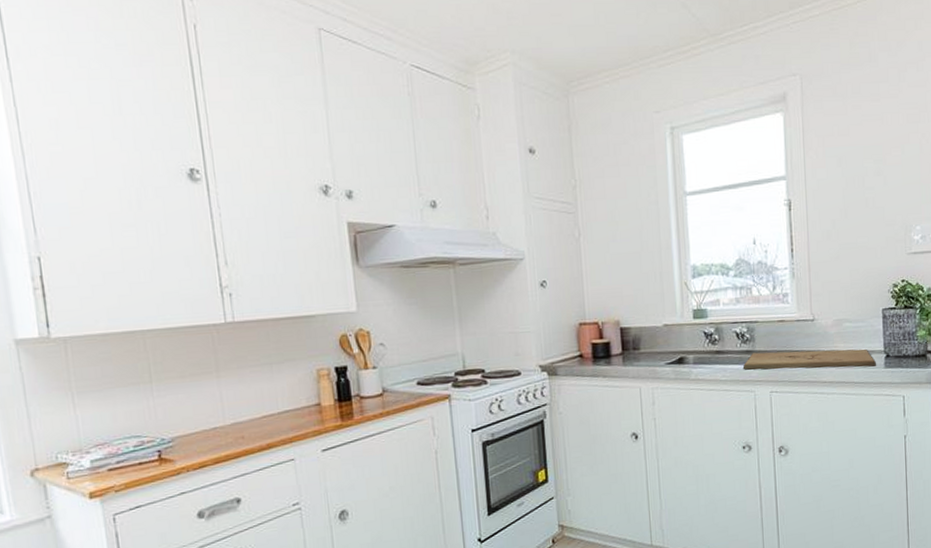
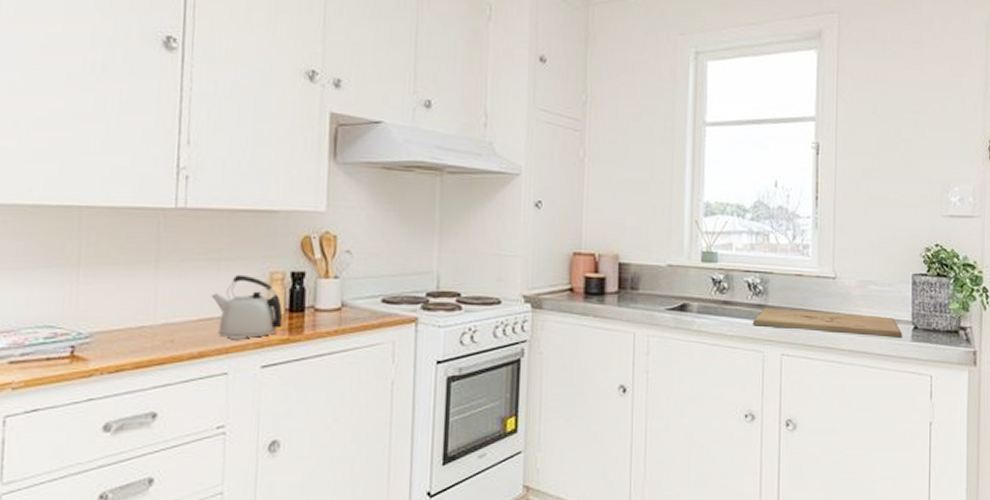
kettle: none [270,374,335,431] -> present [212,274,283,341]

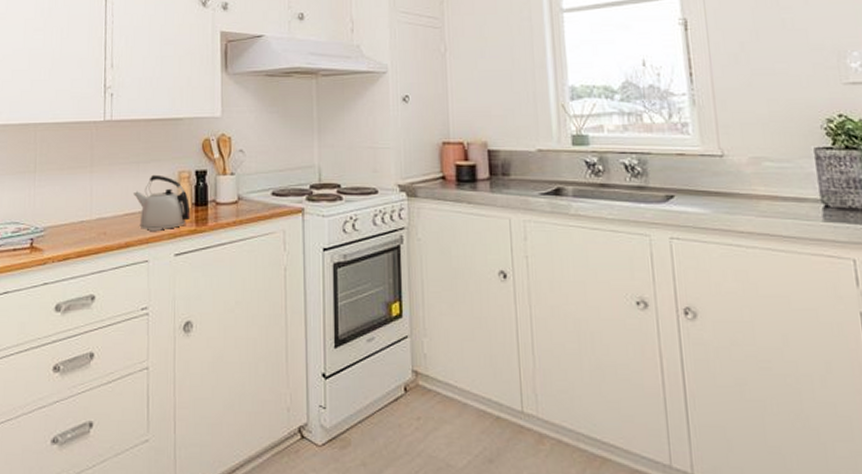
cutting board: present [753,307,903,338] -> none [635,189,813,218]

